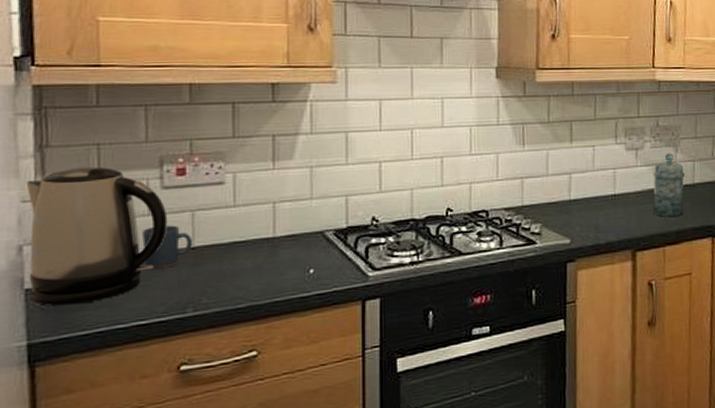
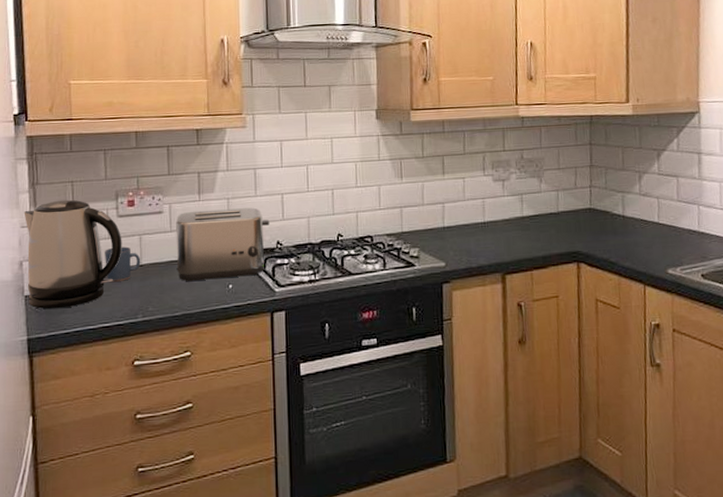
toaster: none [241,178,364,267] -> present [176,207,270,282]
canister: present [653,153,685,217] -> none [519,183,549,243]

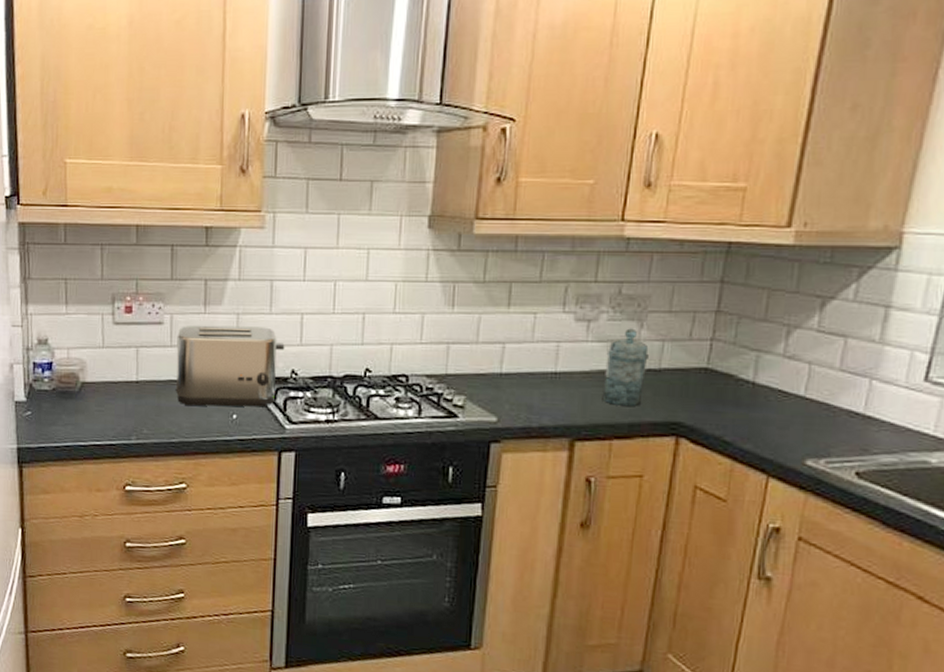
kettle: present [24,199,122,309] -> none [15,299,118,420]
mug: present [105,246,141,282] -> none [98,358,137,397]
canister: none [519,183,549,243] -> present [602,328,649,406]

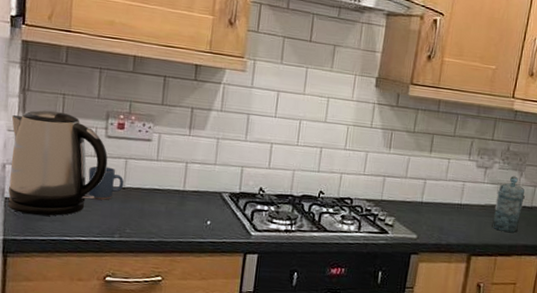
kettle: none [15,299,118,420] -> present [7,110,108,216]
mug: none [98,358,137,397] -> present [88,166,124,200]
toaster: present [175,325,285,408] -> none [158,144,256,217]

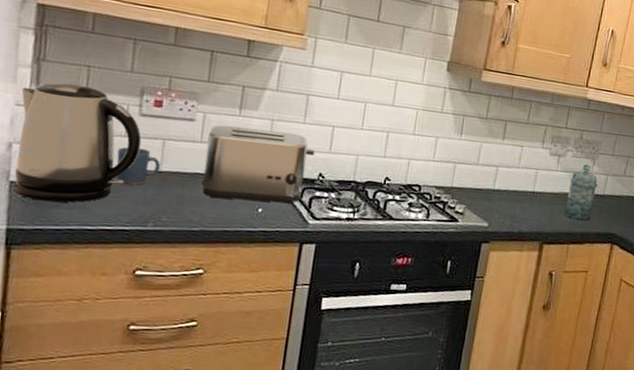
toaster: none [158,144,256,217] -> present [201,125,315,204]

